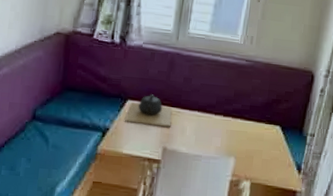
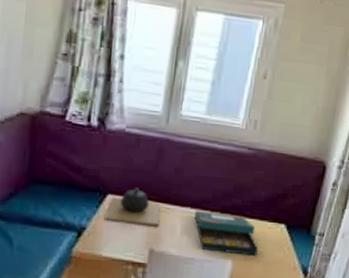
board game: none [201,114,257,154] -> present [194,211,258,256]

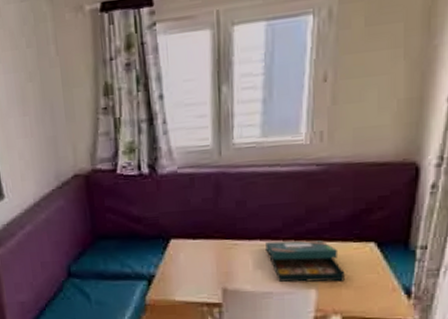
teapot: present [104,188,160,227] -> none [171,228,229,266]

